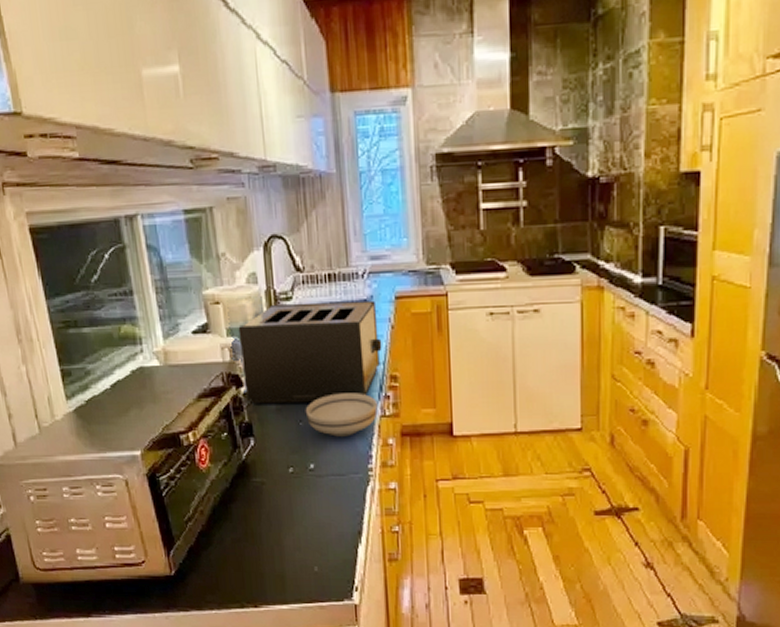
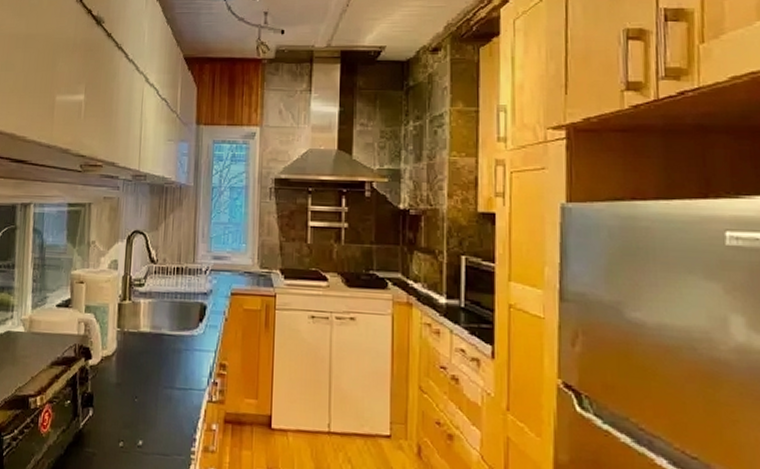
toaster: present [238,300,382,404] -> none [93,289,216,381]
bowl: present [305,393,378,437] -> none [141,375,206,418]

